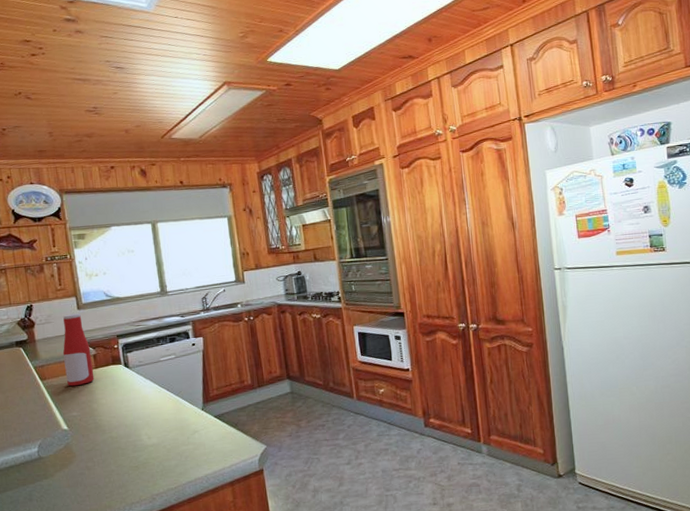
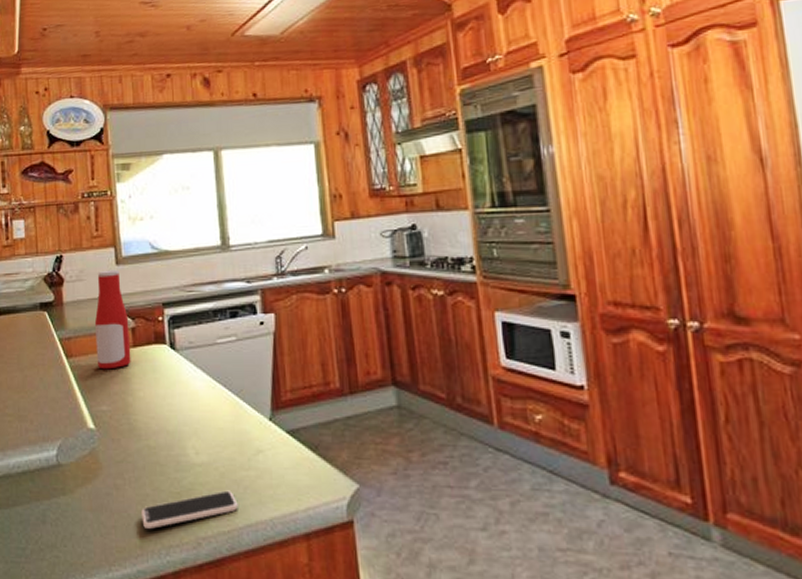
smartphone: none [109,460,182,494] -> present [141,490,238,529]

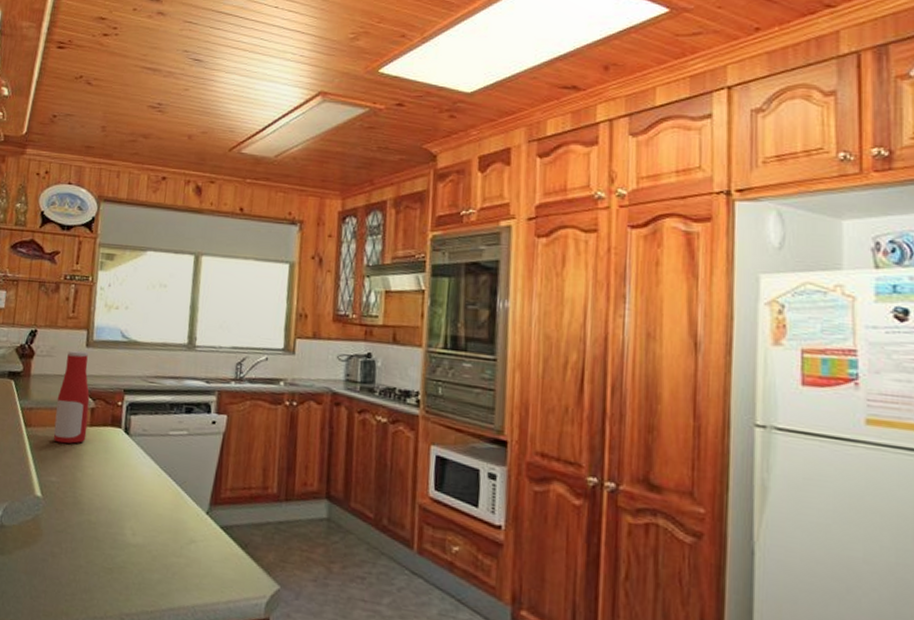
smartphone: present [141,490,238,529] -> none [71,572,165,599]

